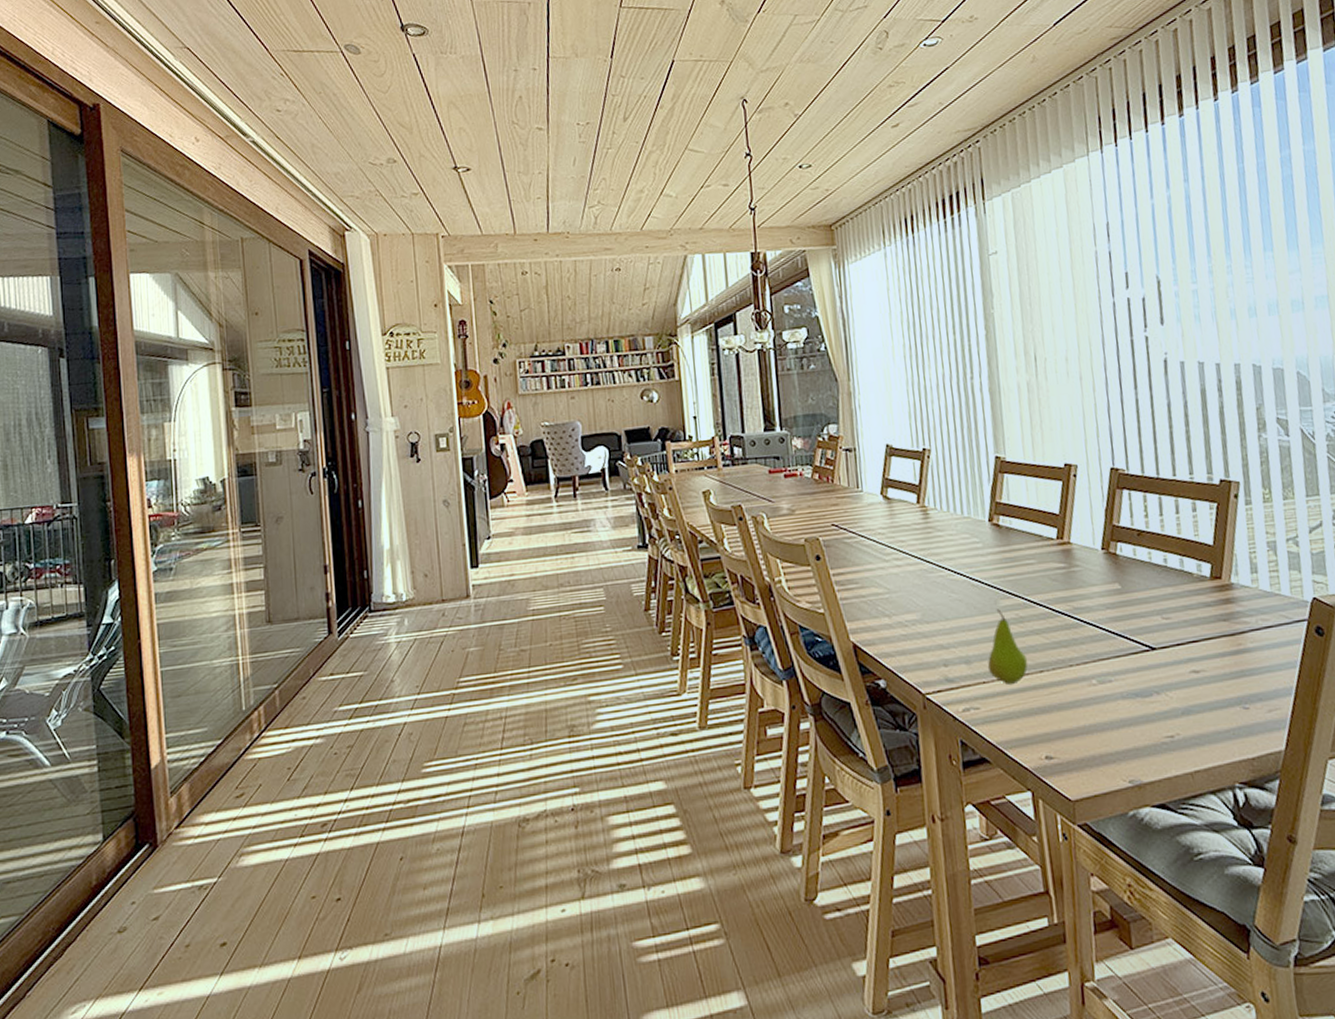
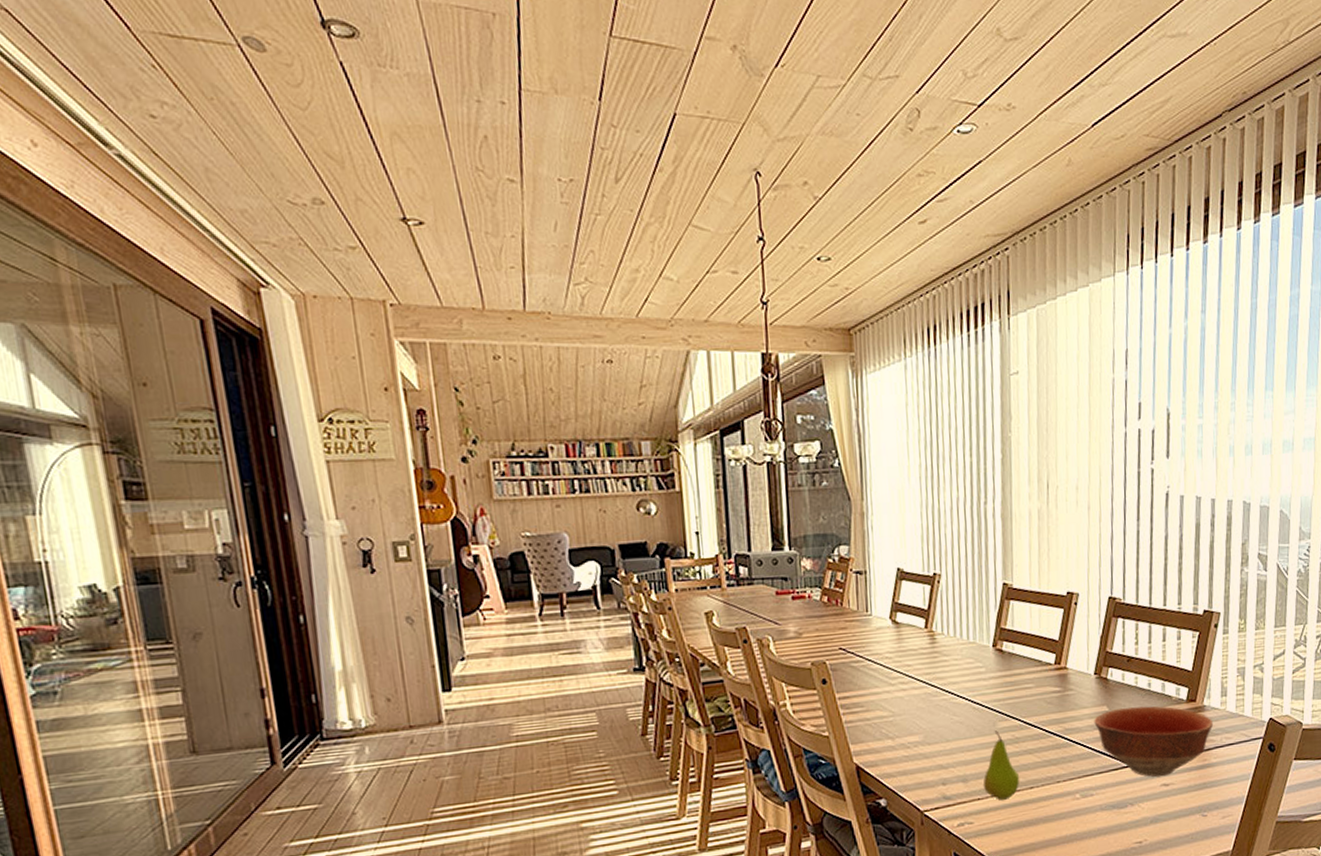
bowl: none [1105,583,1246,663] -> present [1094,706,1214,777]

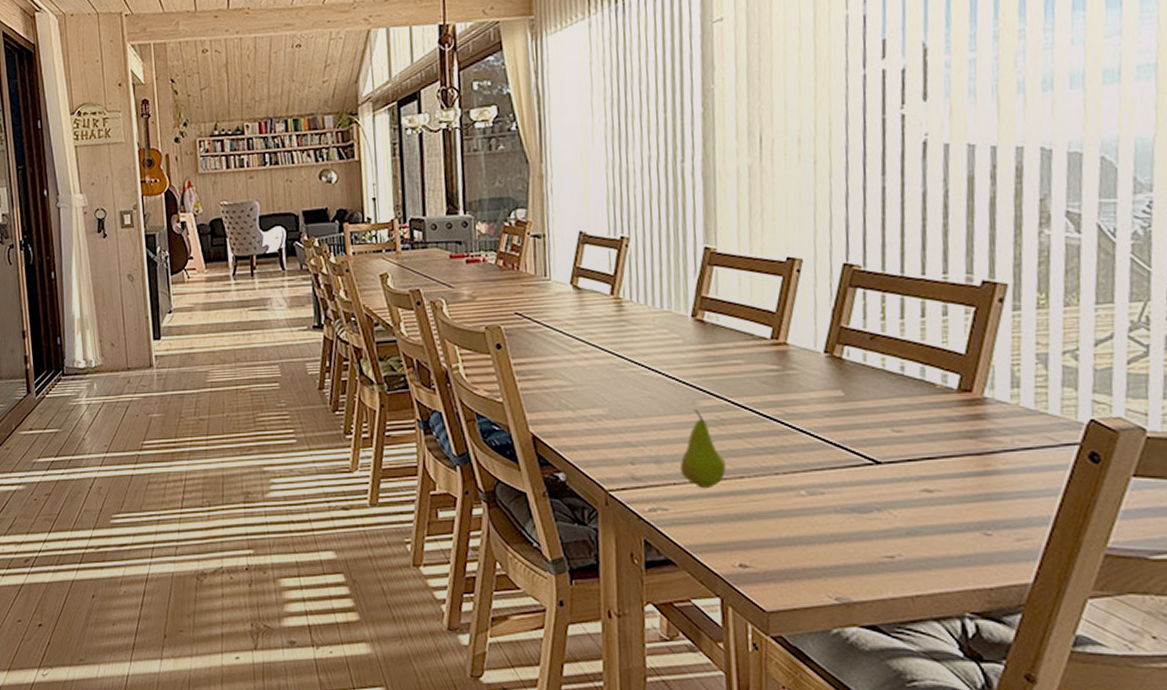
bowl: present [1094,706,1214,777] -> none [824,393,1000,481]

